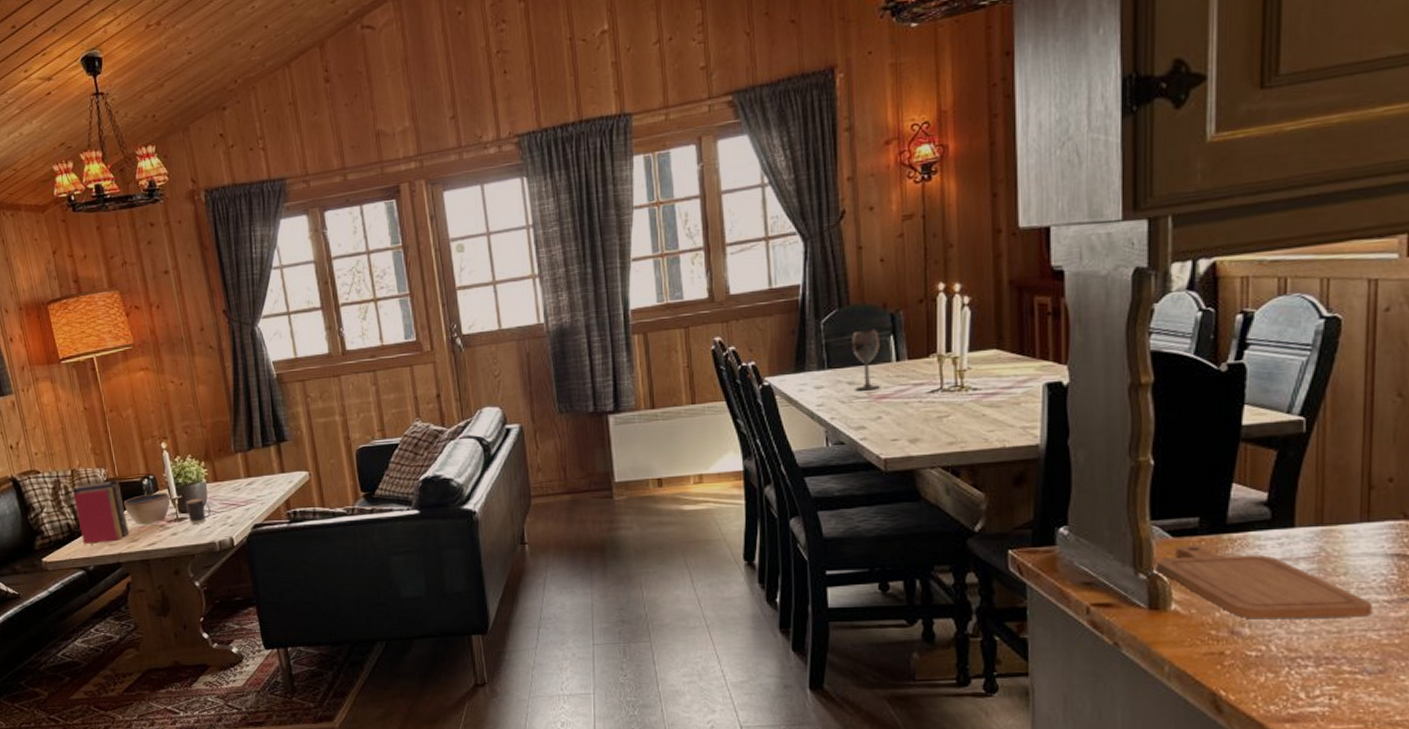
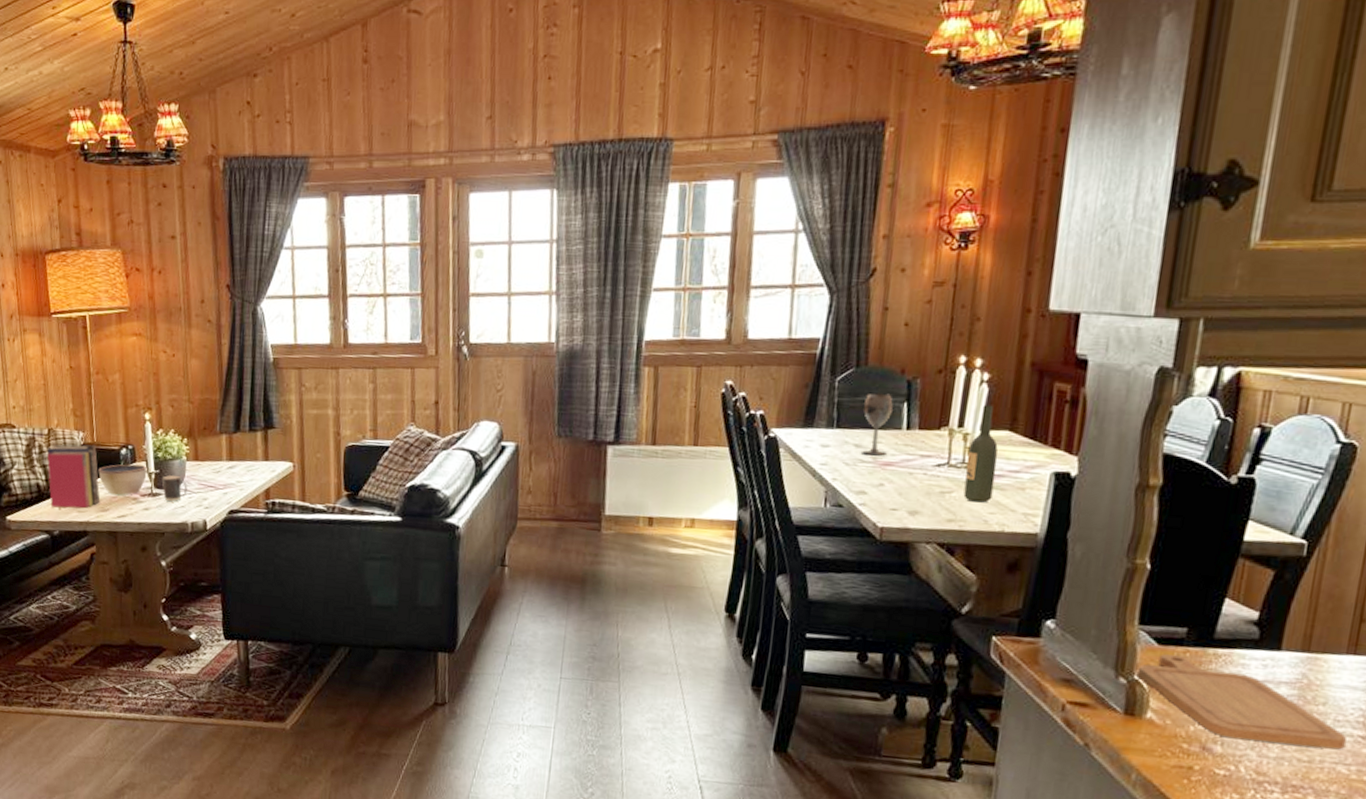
wine bottle: none [959,326,989,423] -> present [963,404,998,503]

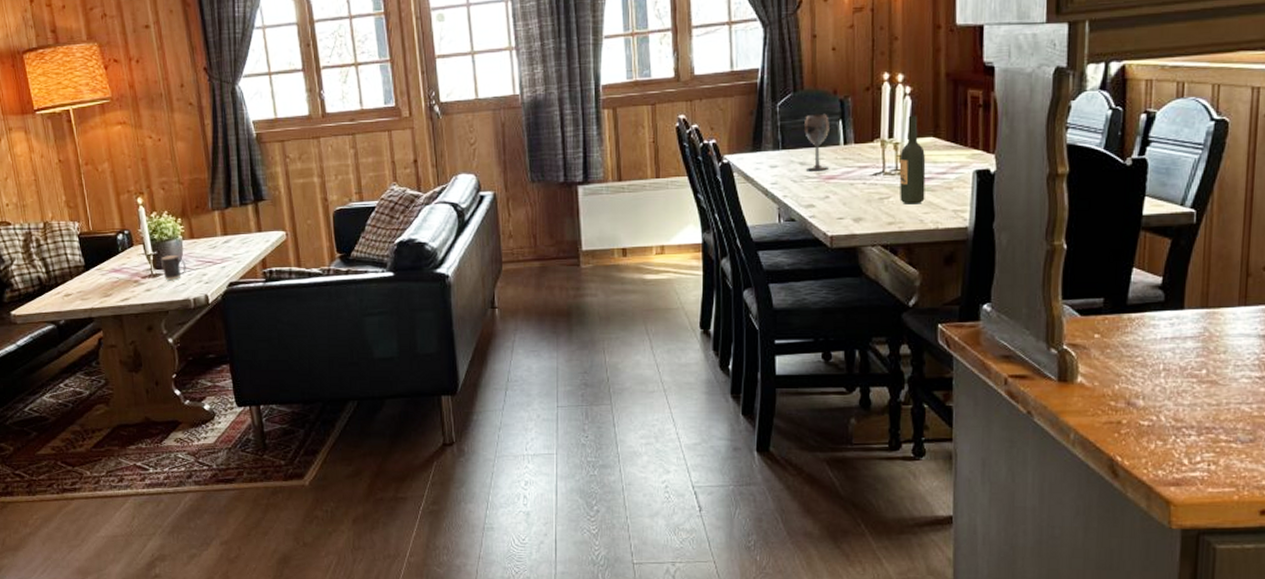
books: present [46,444,101,509] -> none [44,233,102,299]
bowl: present [98,464,147,496] -> none [97,248,145,280]
chopping board: present [1137,654,1347,750] -> none [1065,324,1246,392]

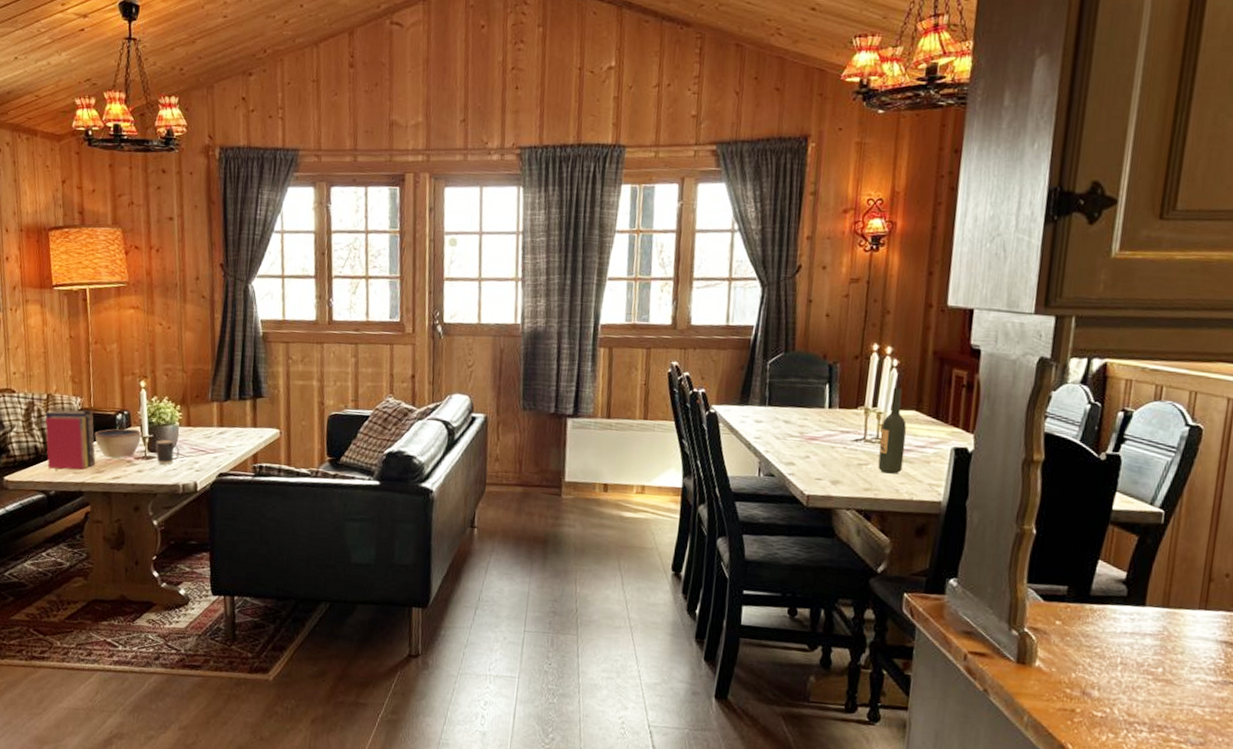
books: none [44,233,102,299] -> present [45,409,96,470]
bowl: none [97,248,145,280] -> present [94,428,142,458]
wine glass: present [804,113,830,171] -> none [790,375,817,431]

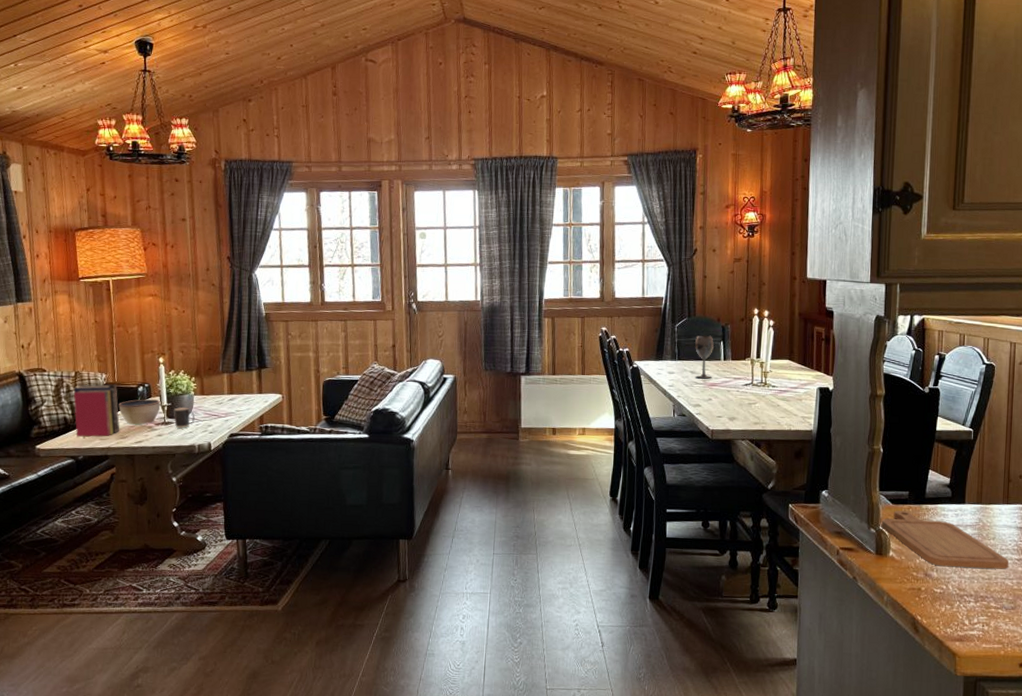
wine glass: none [790,375,817,431] -> present [695,335,714,379]
wine bottle: present [878,387,907,474] -> none [763,342,783,410]
chopping board: none [1026,609,1201,694] -> present [881,510,1009,569]

